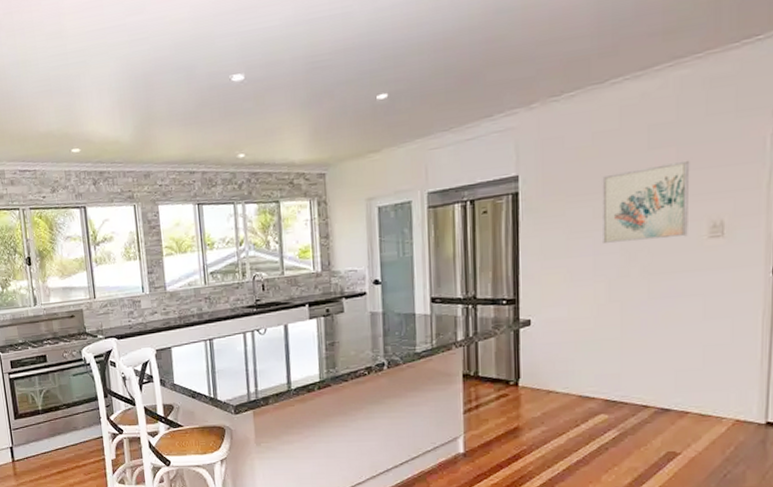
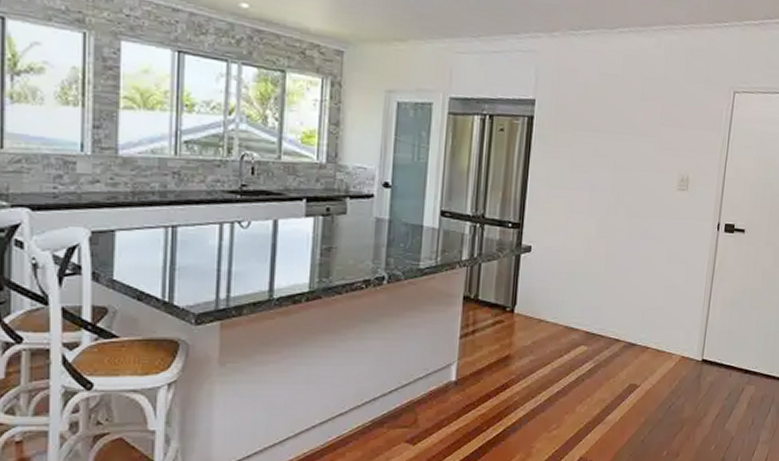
wall art: present [602,160,690,244] -> none [599,116,671,186]

